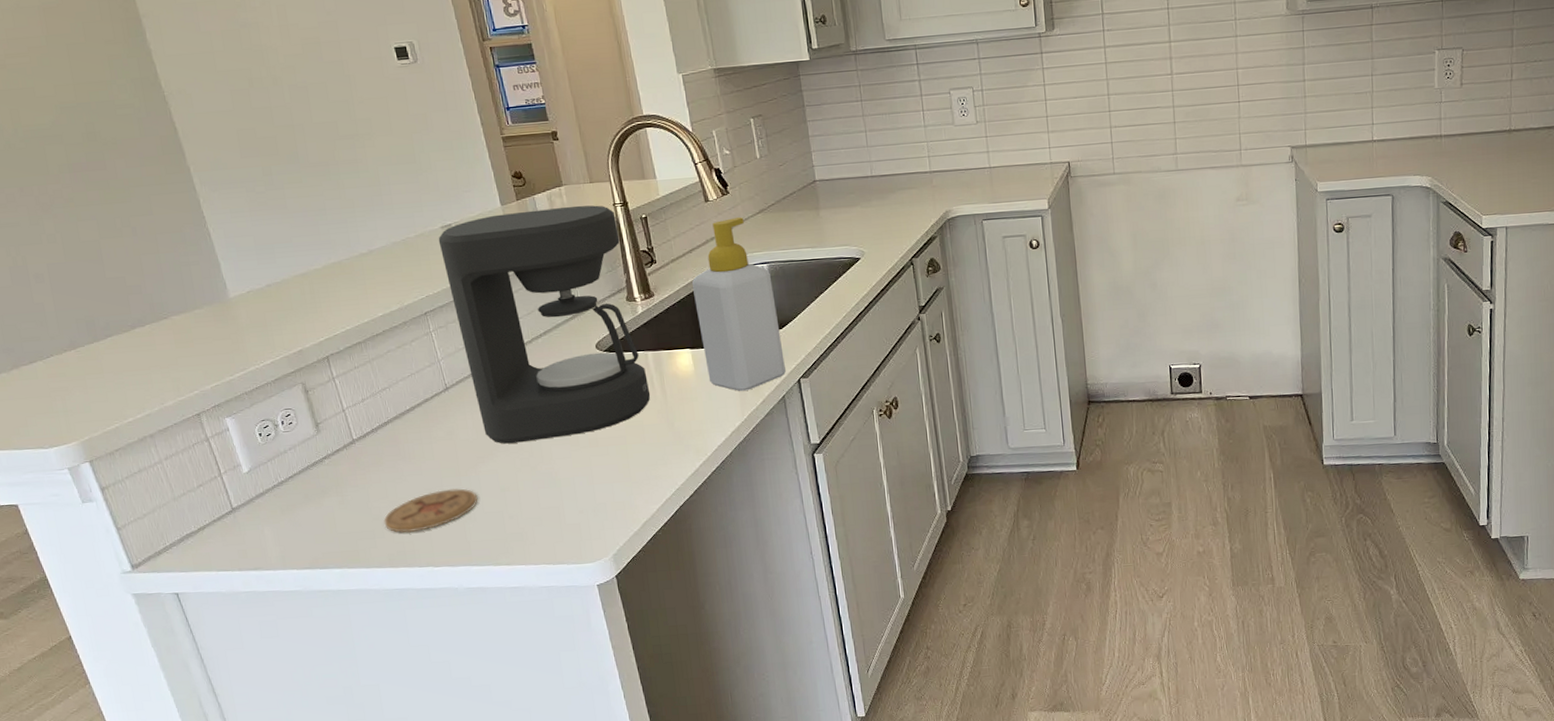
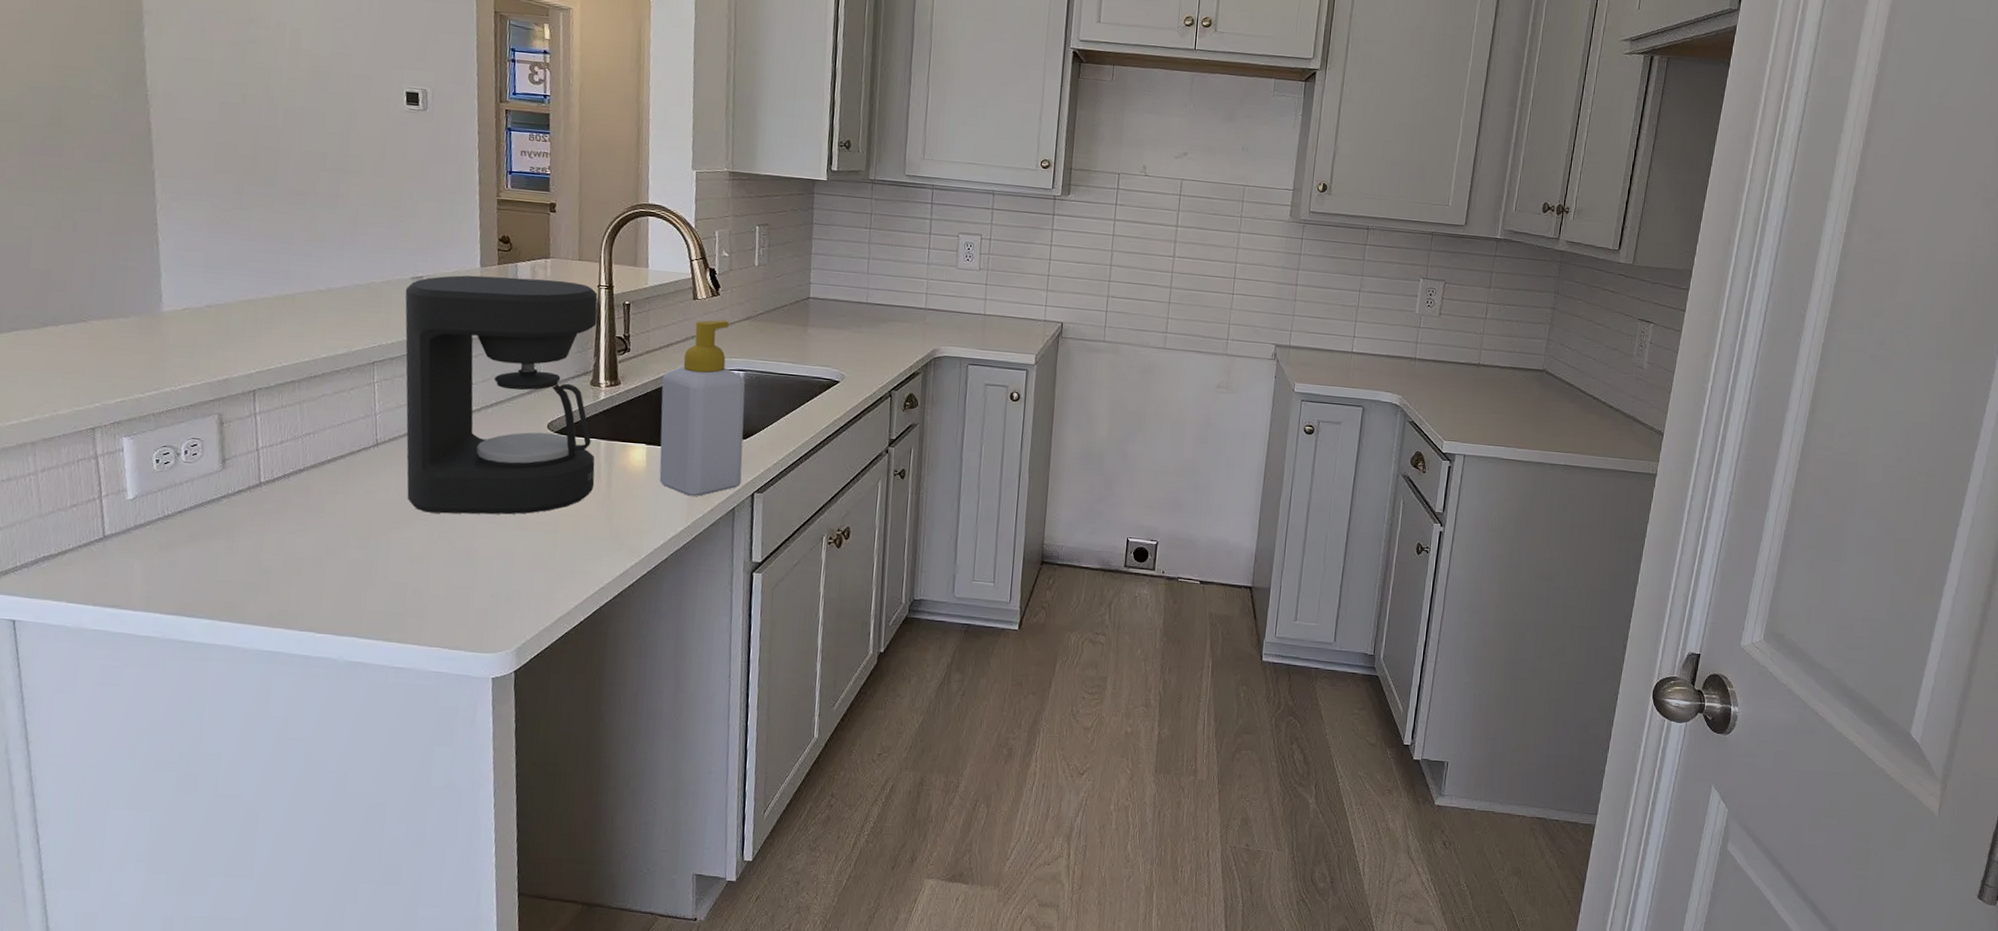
coaster: present [384,488,478,533] -> none [272,550,383,592]

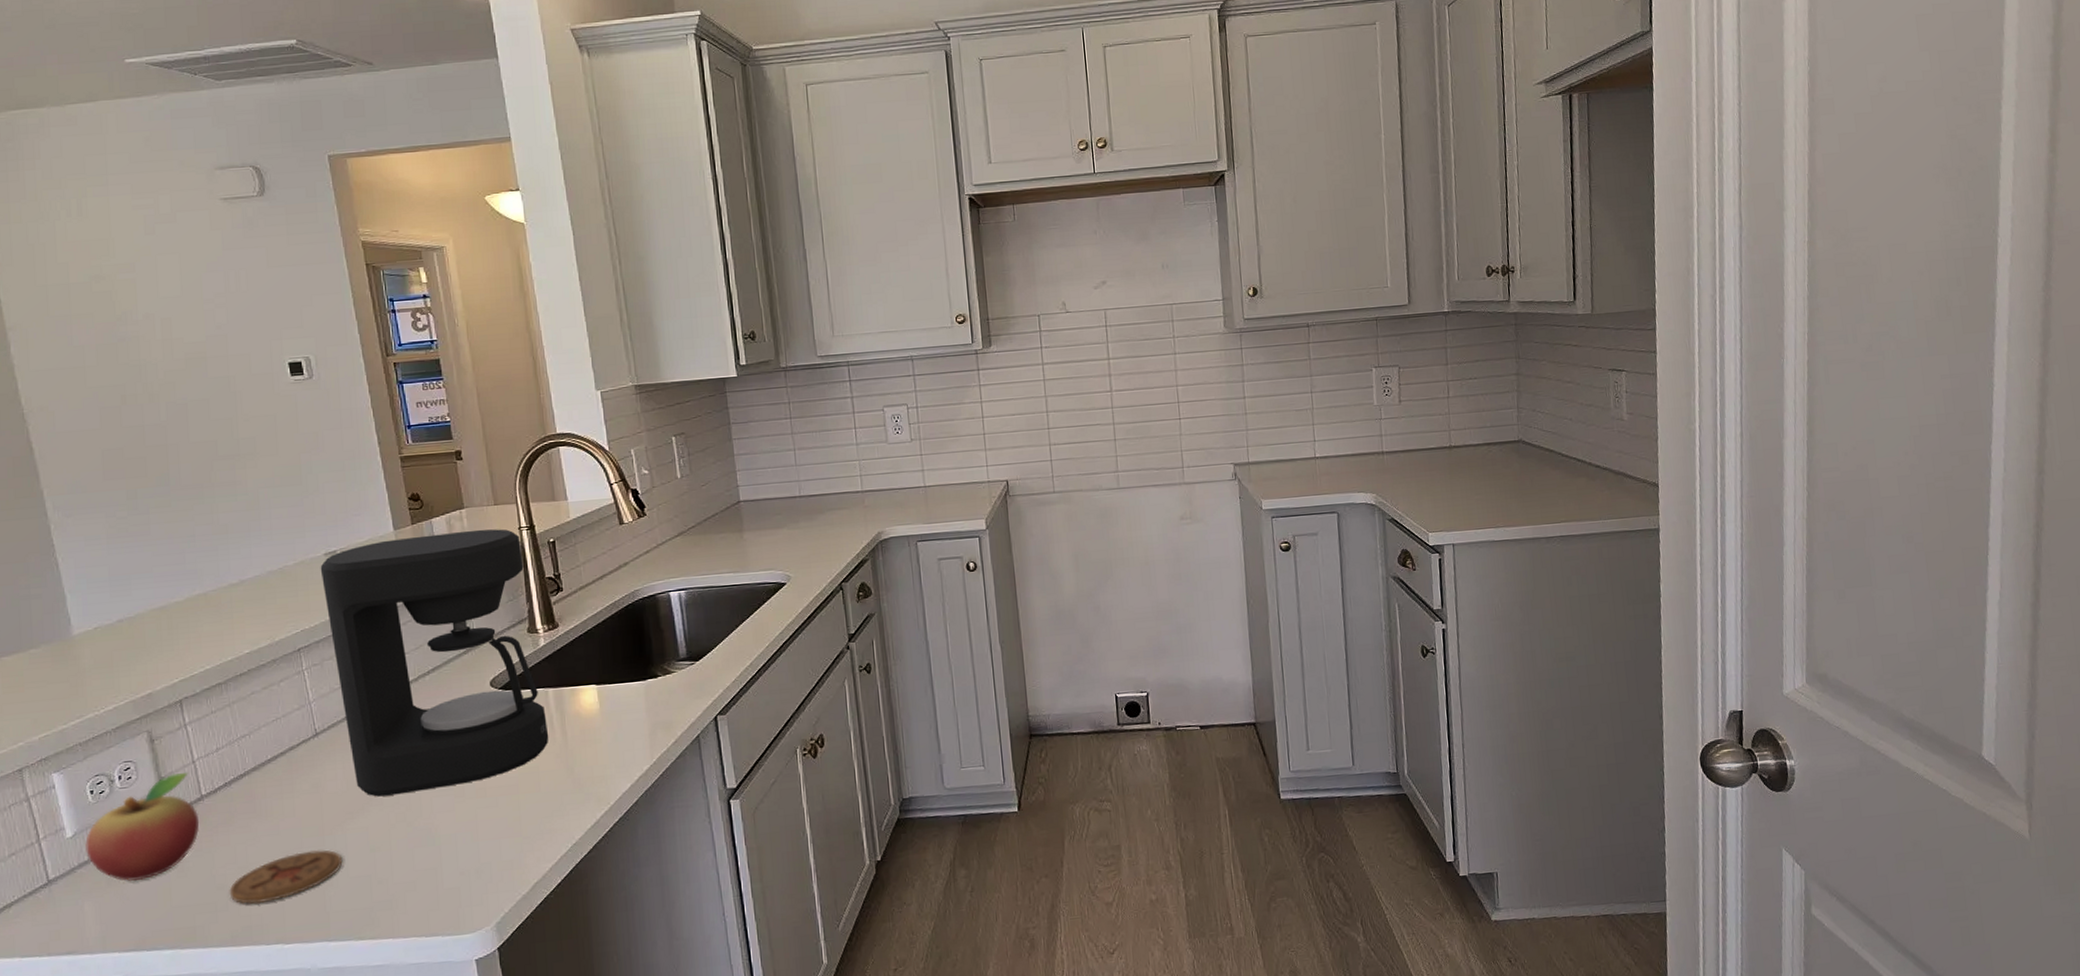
fruit: none [143,457,255,551] -> present [85,771,200,882]
coaster: none [272,550,383,592] -> present [229,850,343,904]
soap bottle: present [659,320,746,496] -> none [601,541,701,731]

